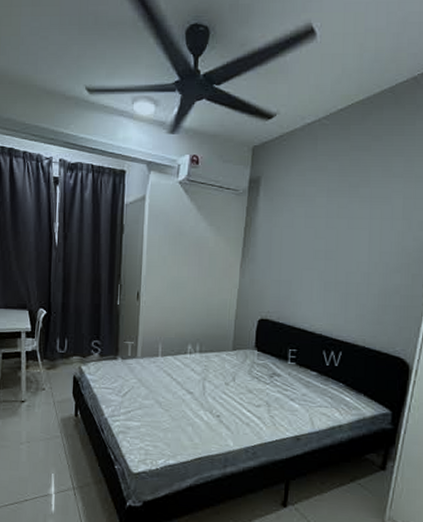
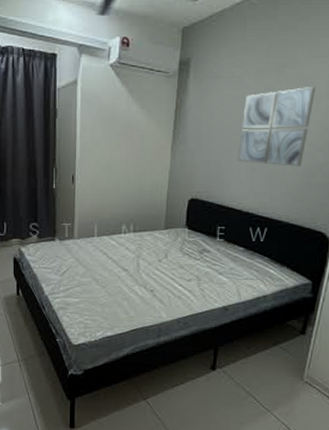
wall art: none [309,207,390,288] -> present [237,87,315,167]

